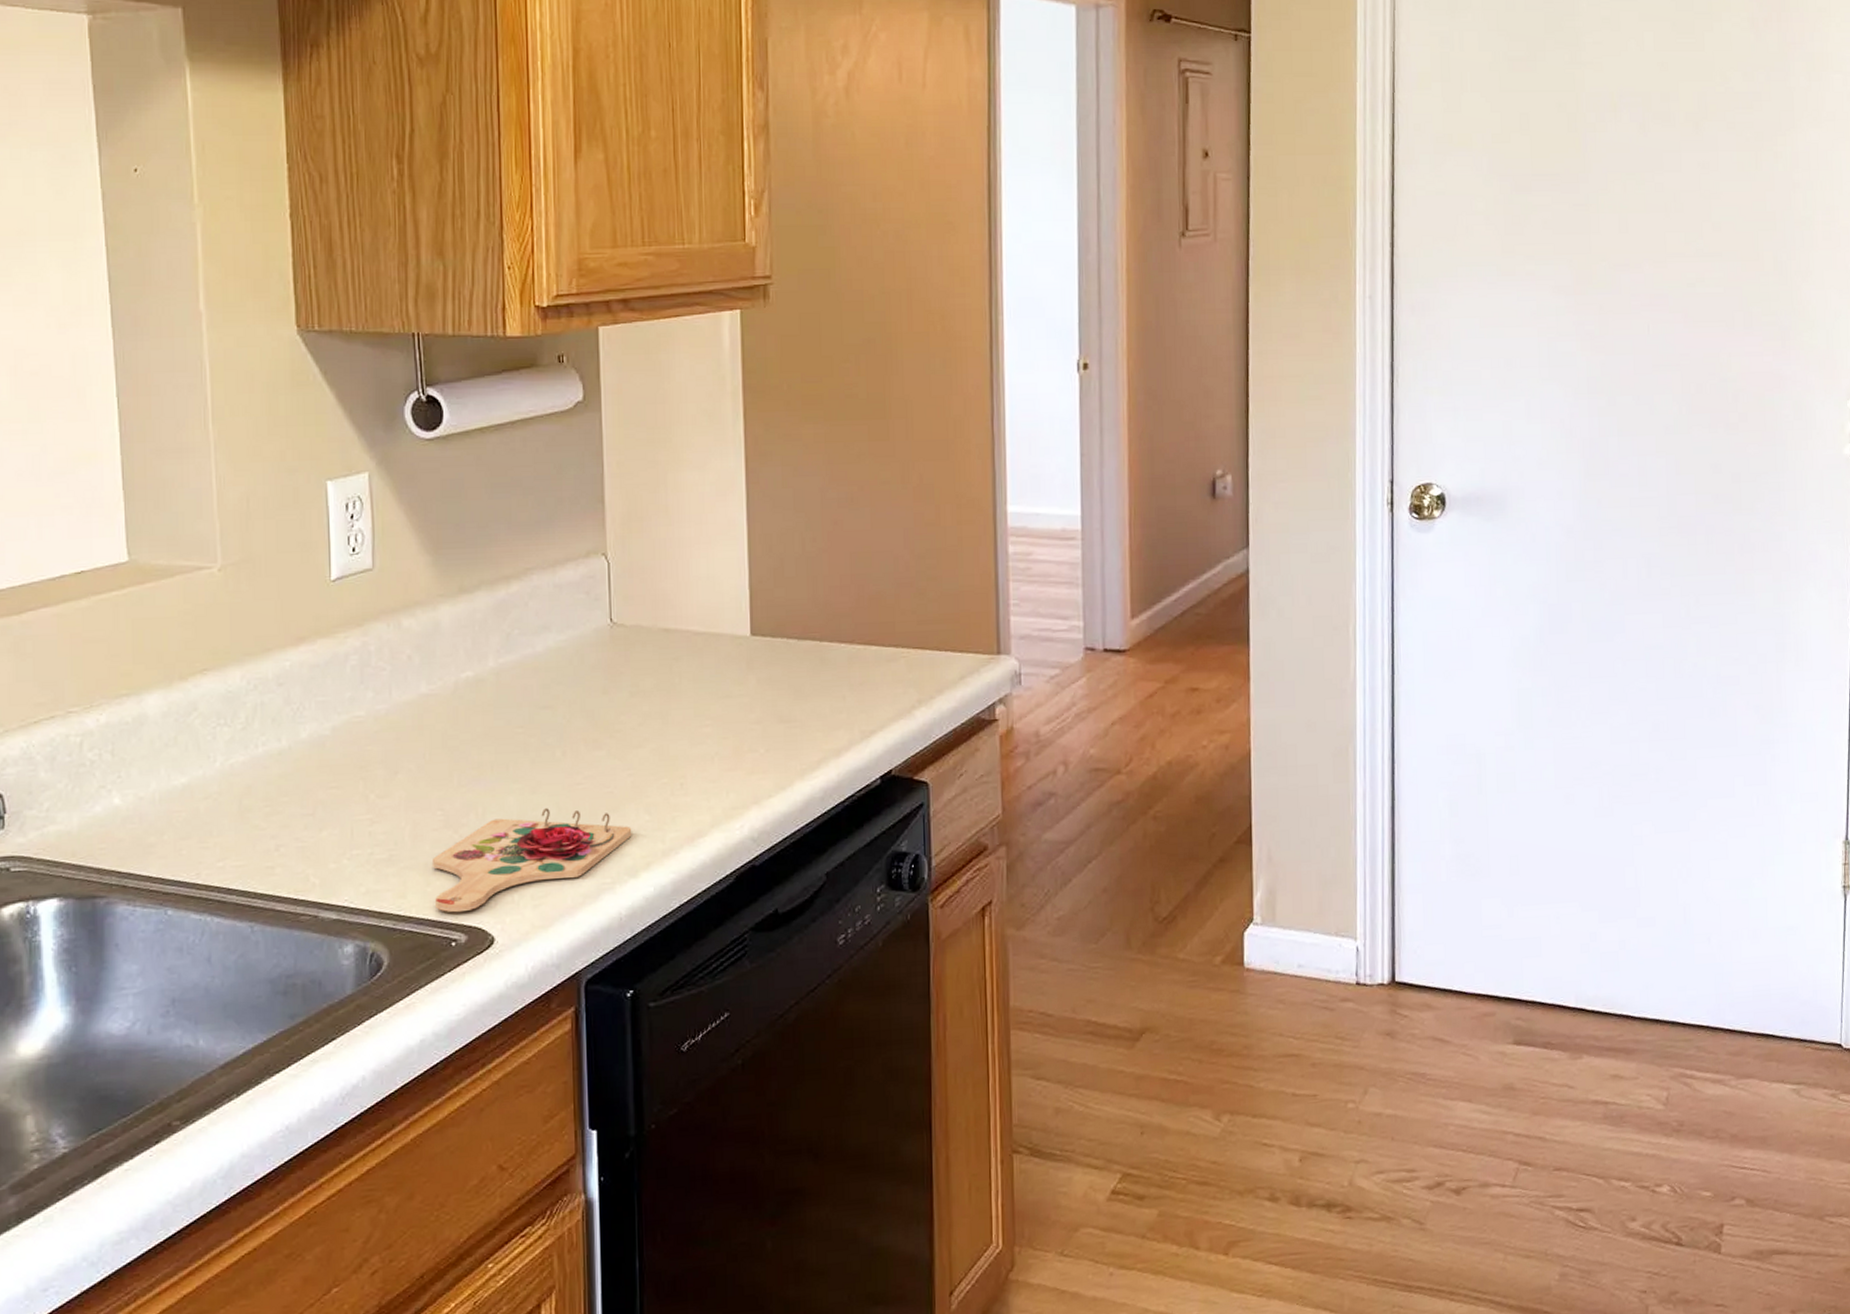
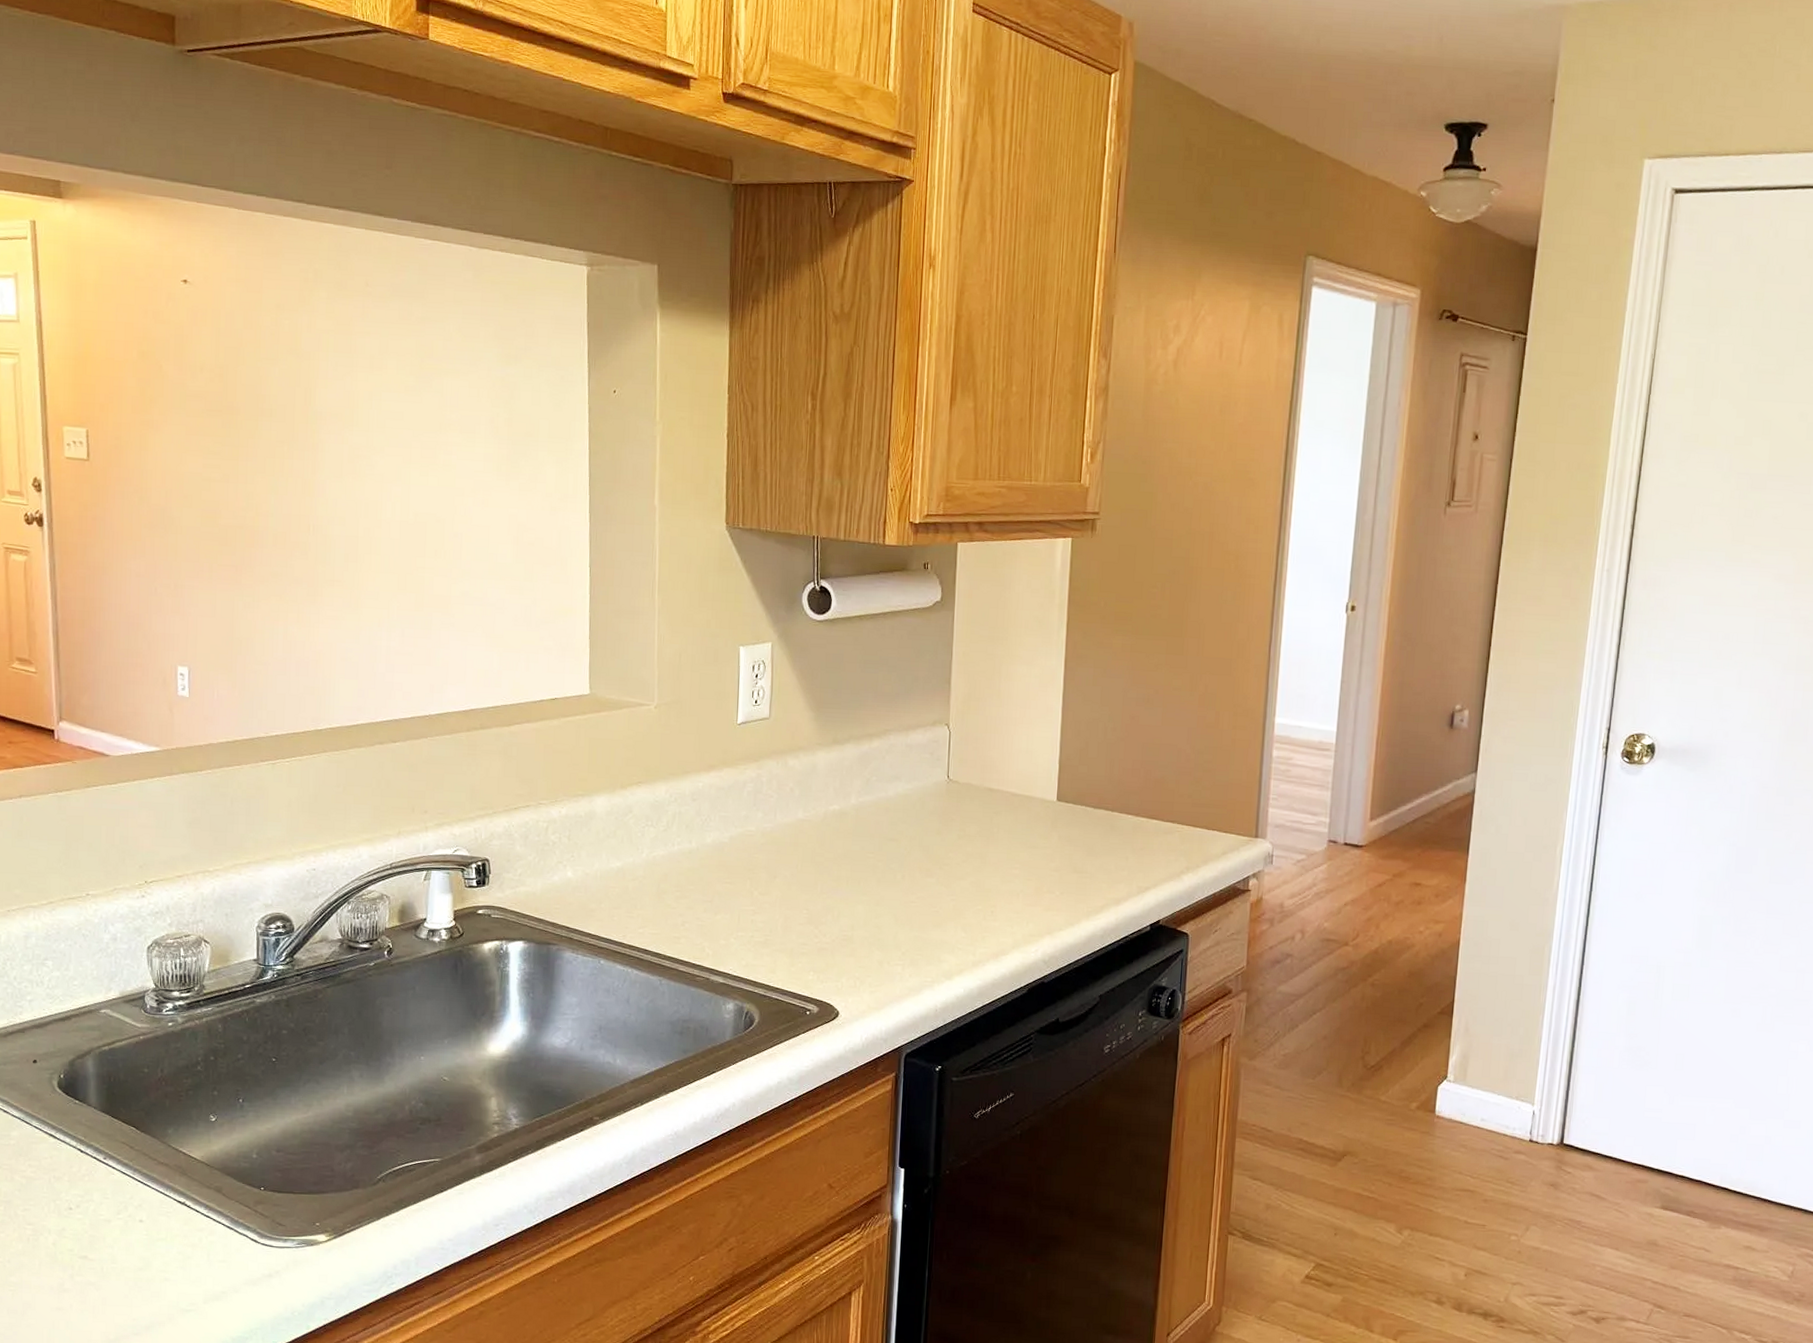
cutting board: present [431,808,632,913] -> none [796,918,951,990]

